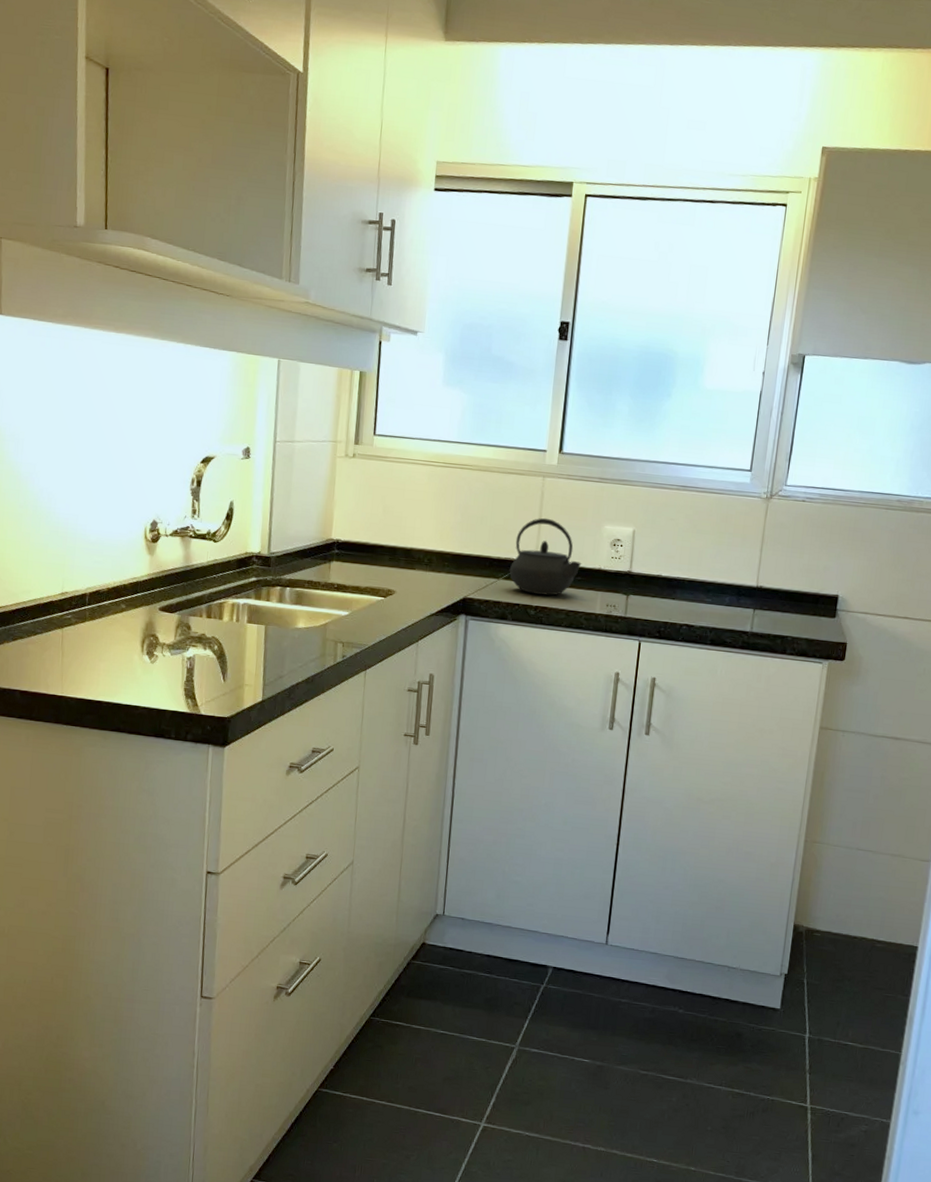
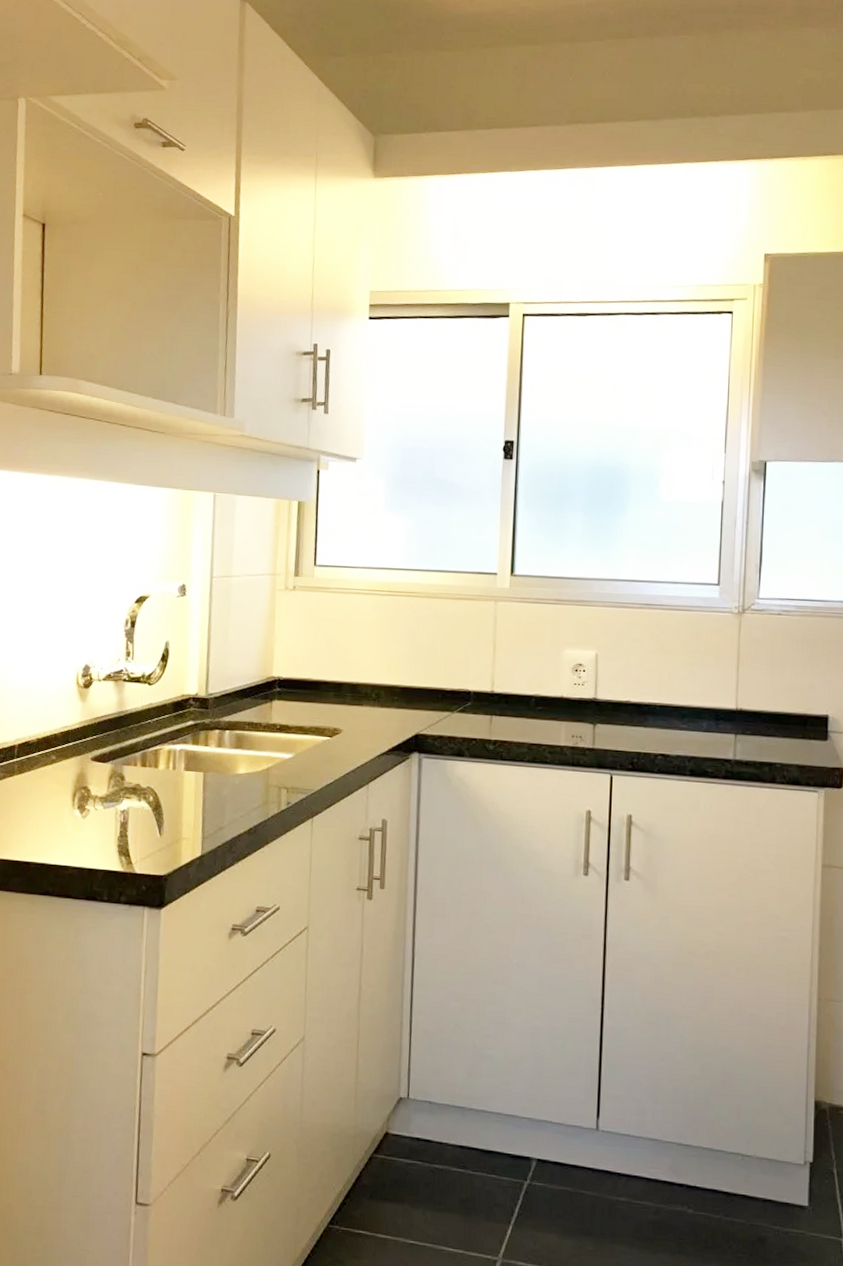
kettle: present [509,517,582,596] -> none [463,644,542,728]

